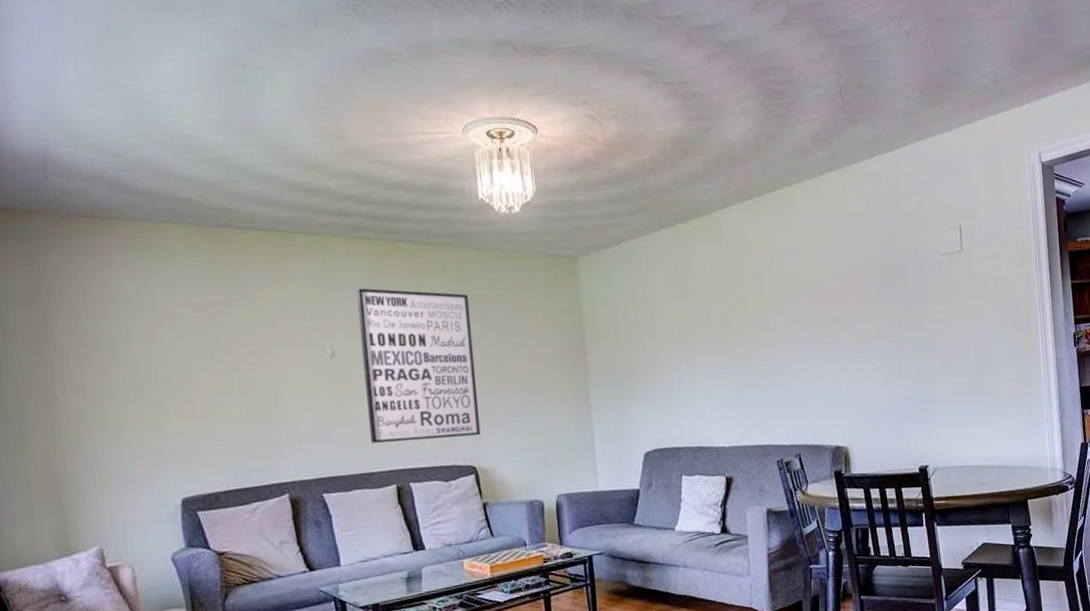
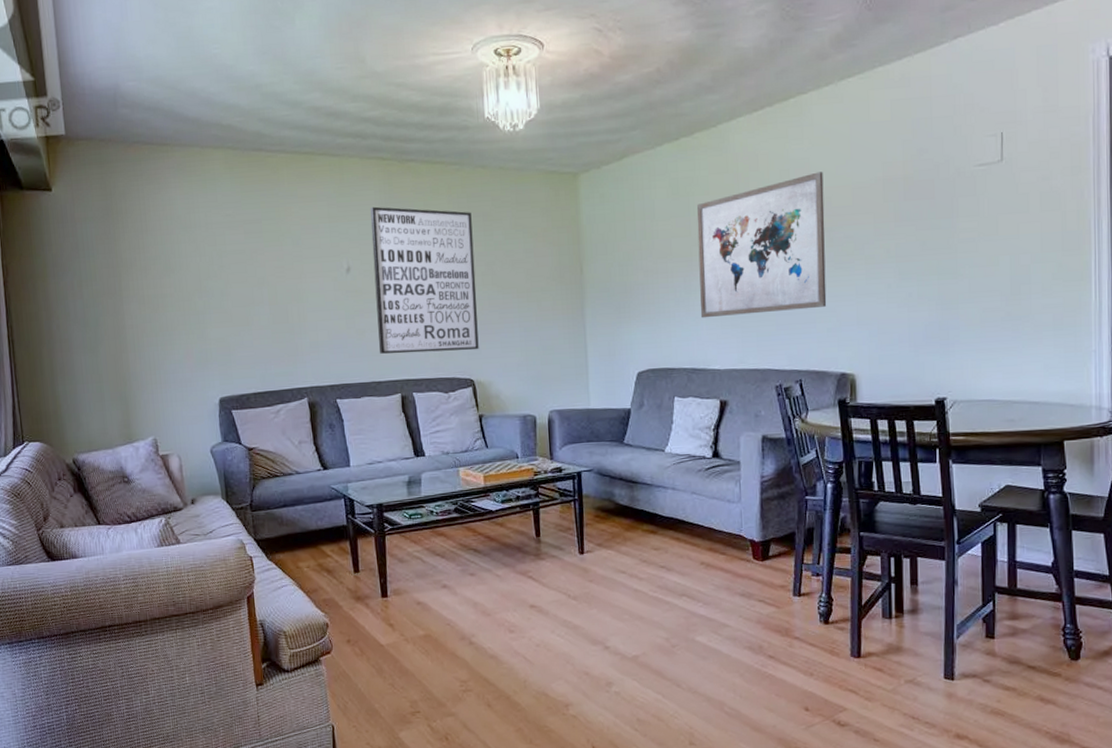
wall art: none [695,258,820,398] -> present [697,172,827,318]

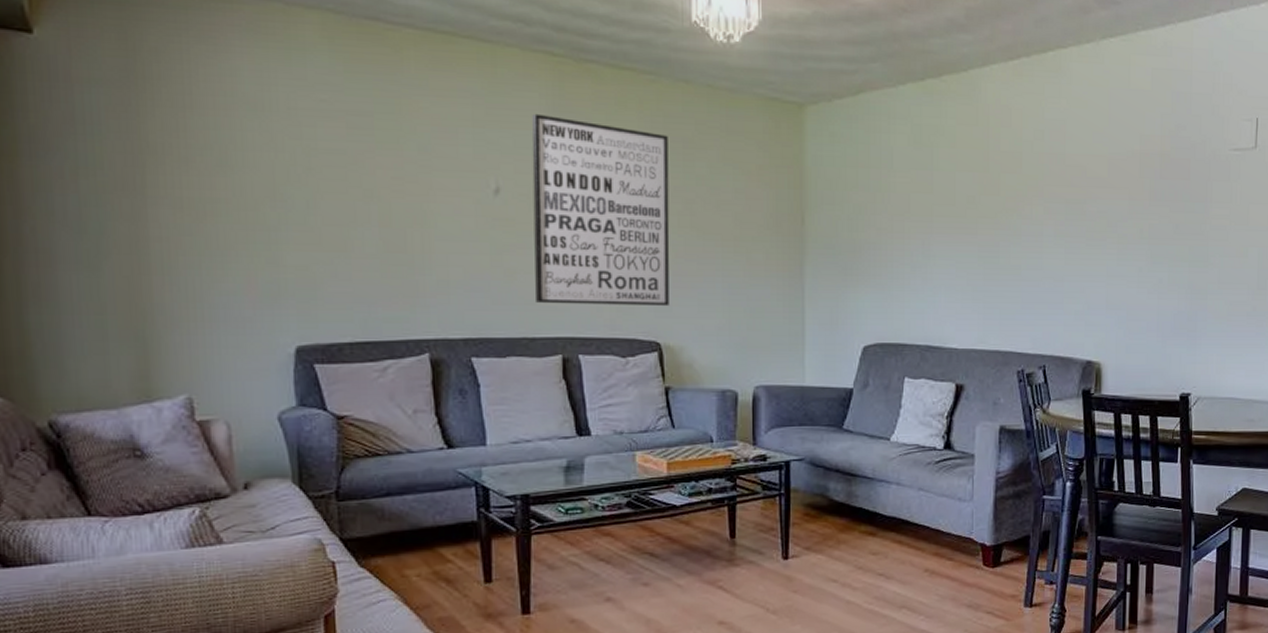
wall art: present [697,172,827,318] -> none [939,137,1079,289]

